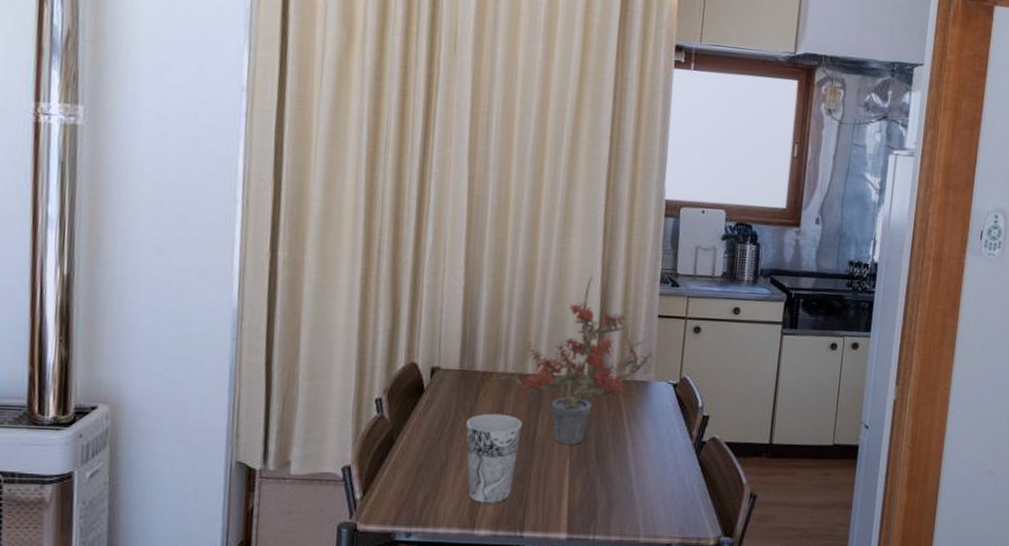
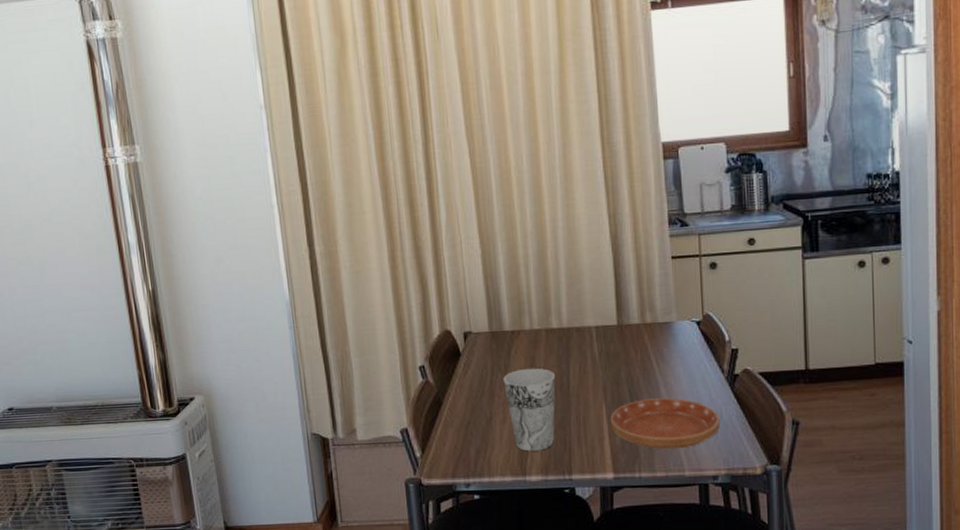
potted plant: present [499,276,654,445] -> none [526,227,674,390]
saucer: none [572,458,682,513] -> present [610,398,720,450]

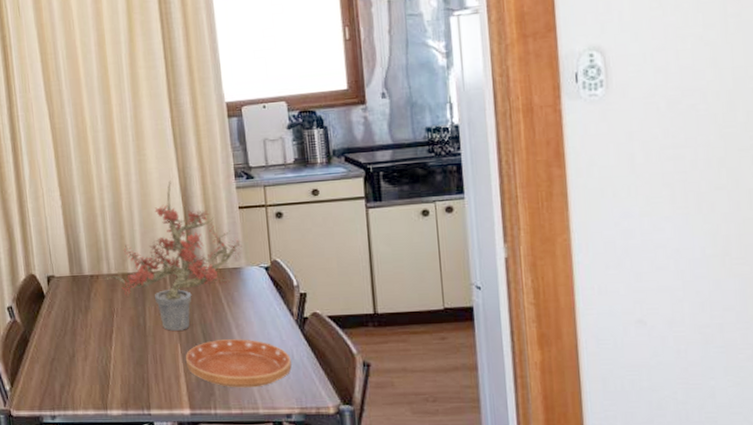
cup: present [503,368,556,451] -> none [84,309,133,387]
potted plant: none [526,227,674,390] -> present [105,180,242,331]

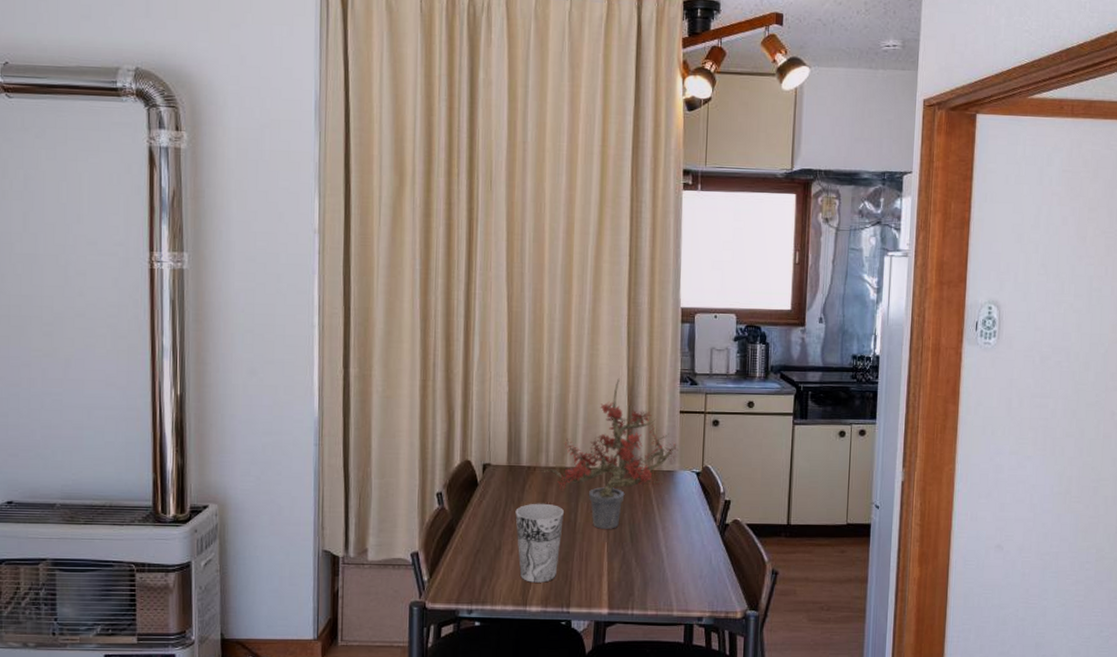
cup: none [84,309,133,387] -> present [515,503,564,583]
saucer: present [185,339,292,388] -> none [610,541,709,590]

